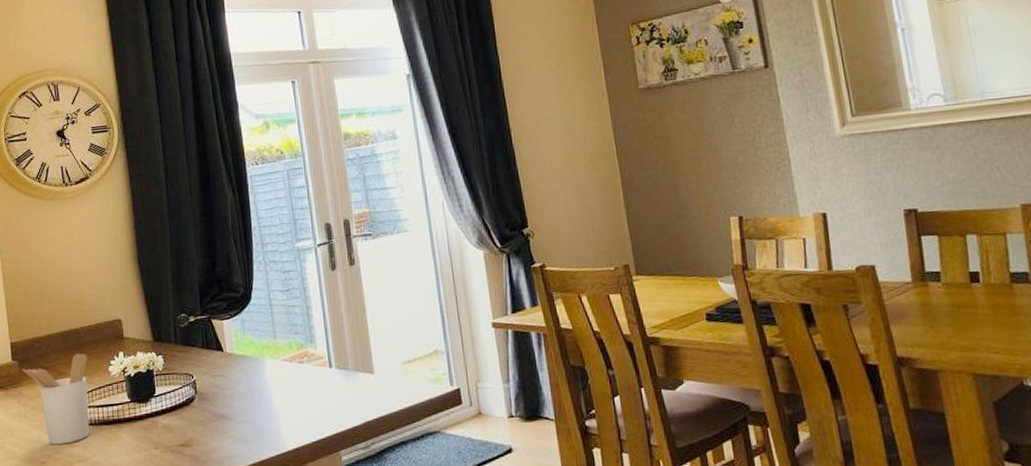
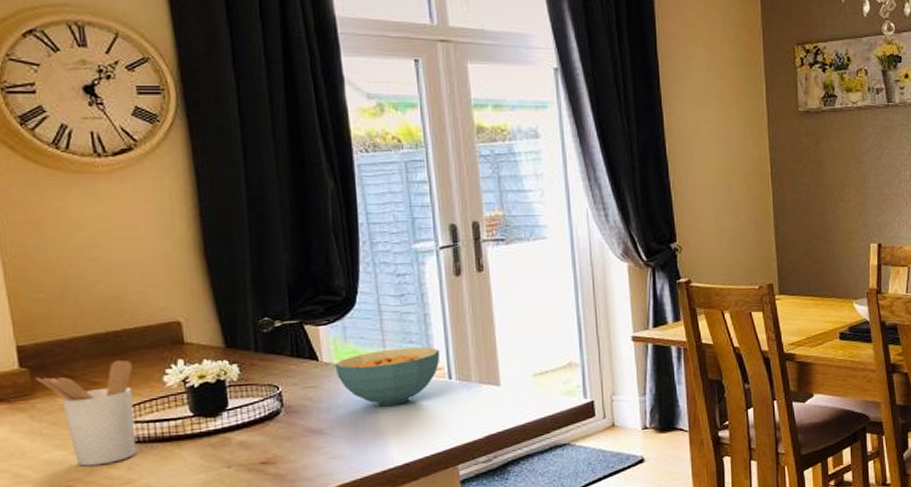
cereal bowl: none [236,337,322,393] -> present [335,347,440,406]

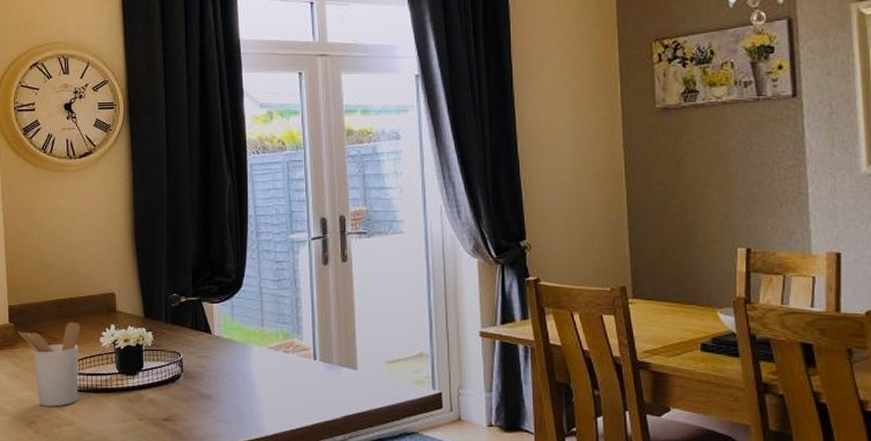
cereal bowl: present [335,347,440,406] -> none [223,328,308,379]

